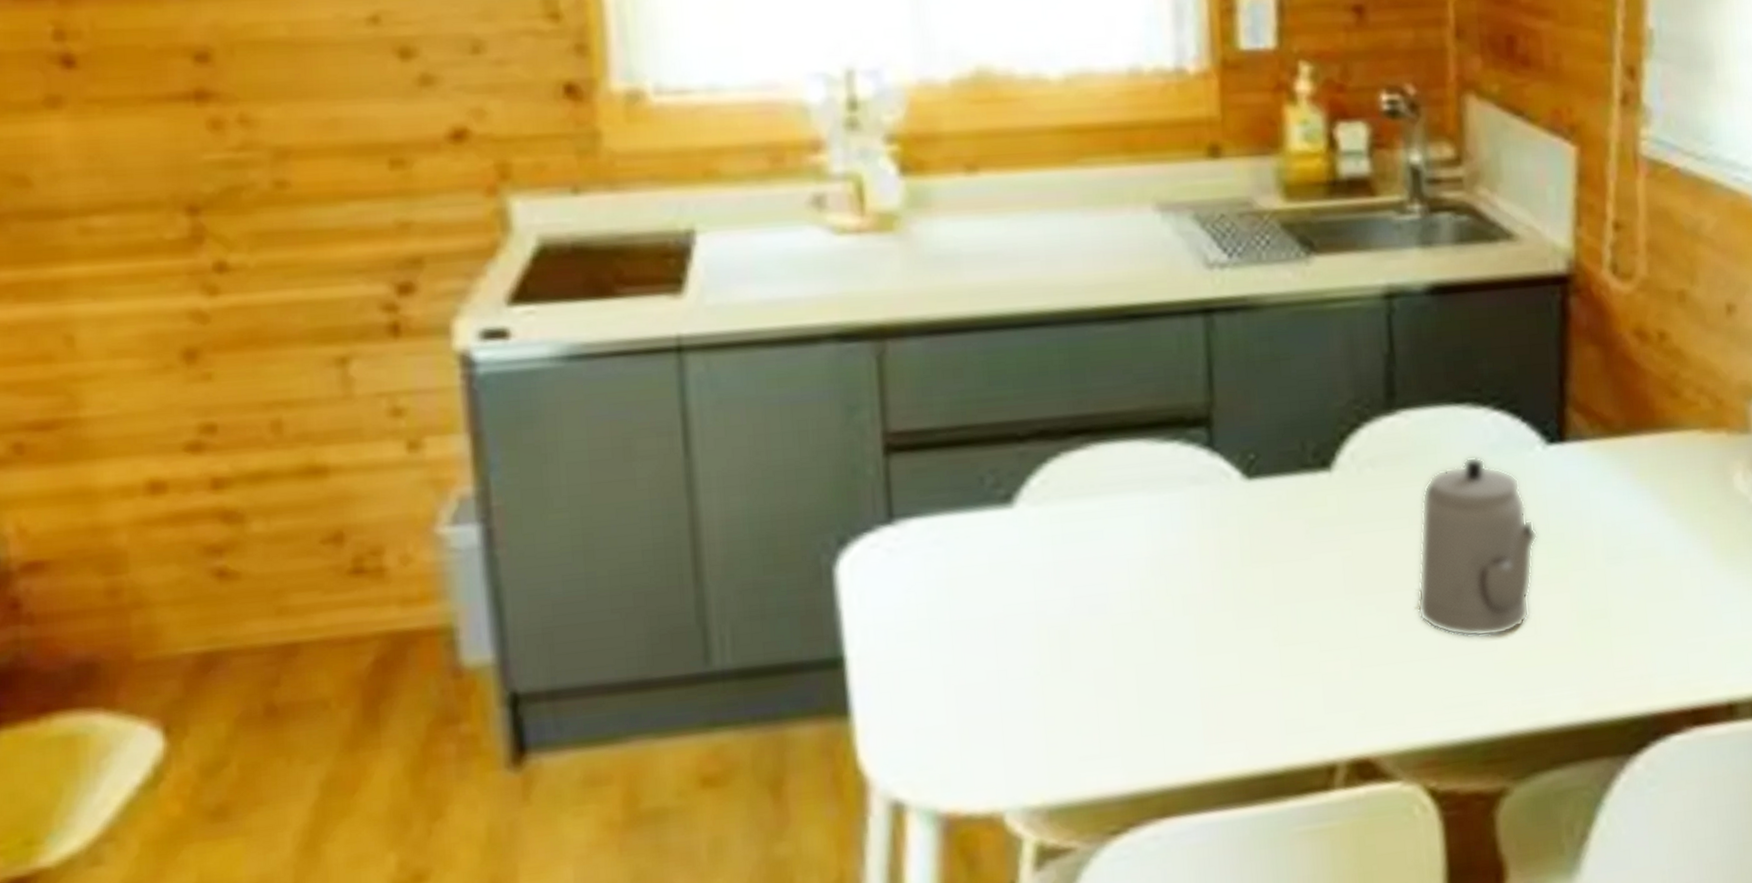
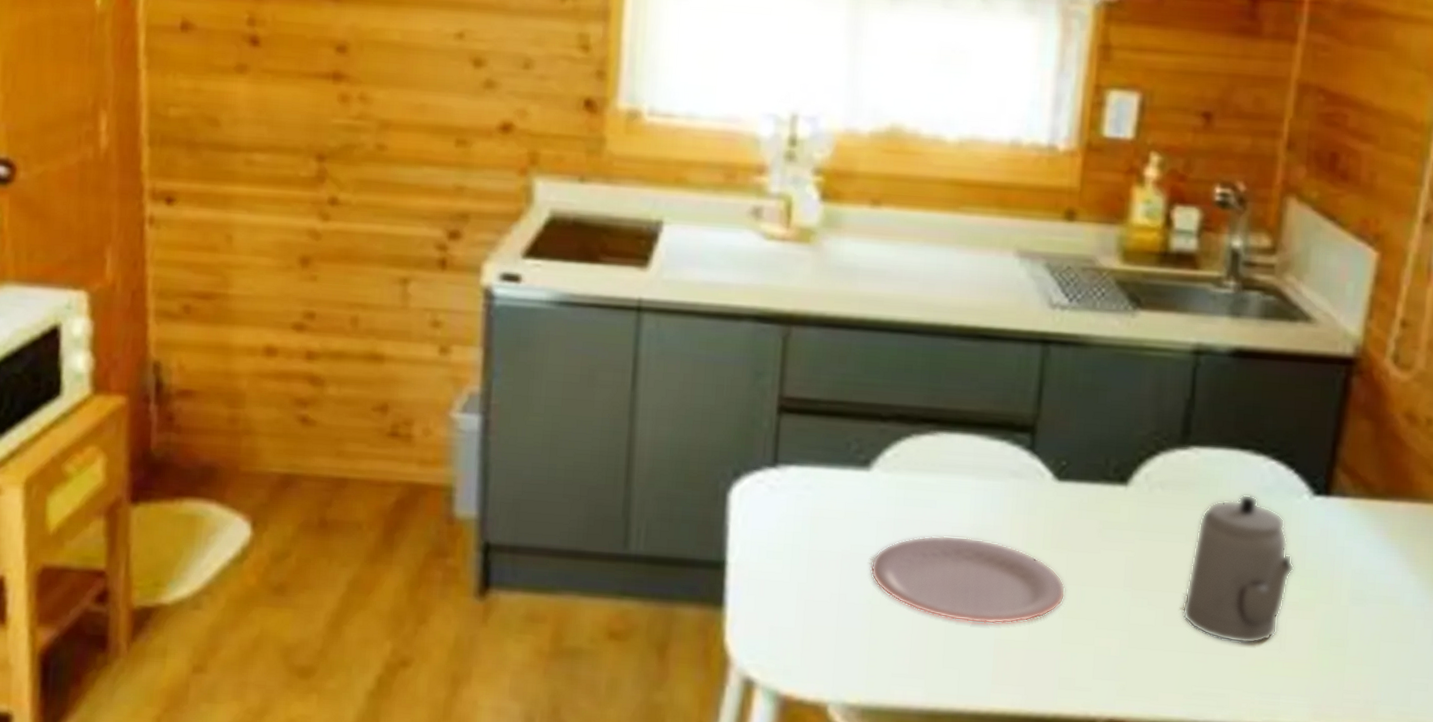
plate: none [1031,567,1278,676] -> present [869,535,1066,625]

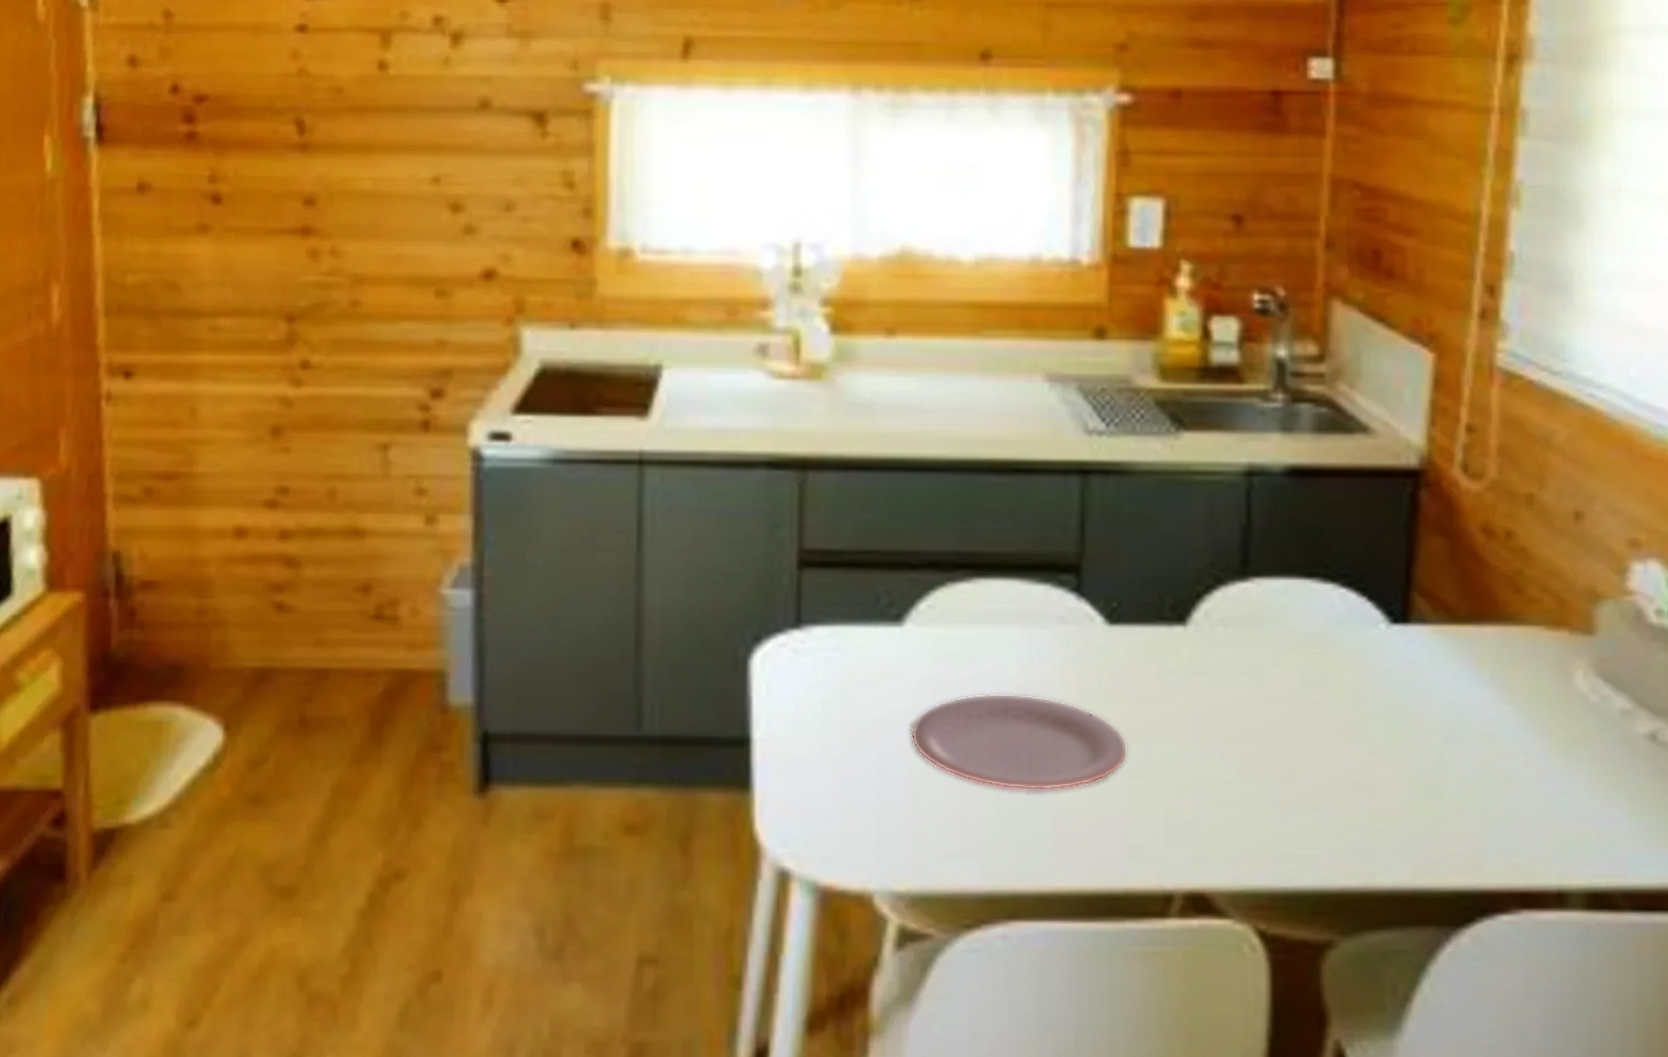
teapot: present [1182,494,1295,645] -> none [1258,627,1378,797]

